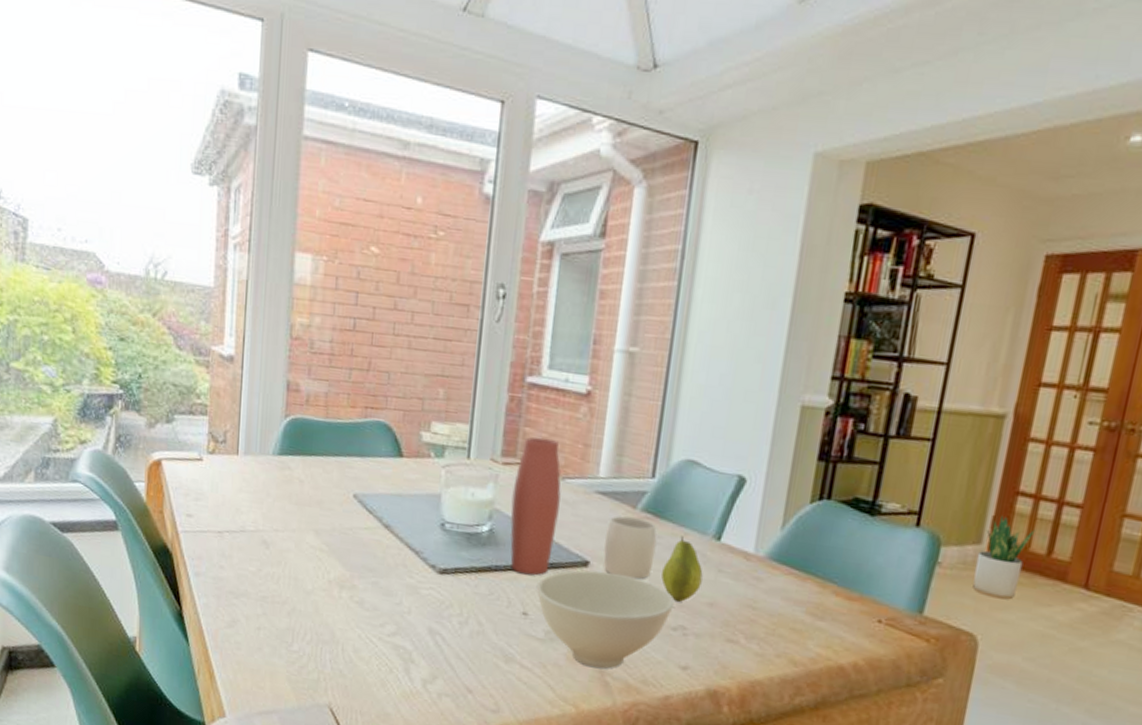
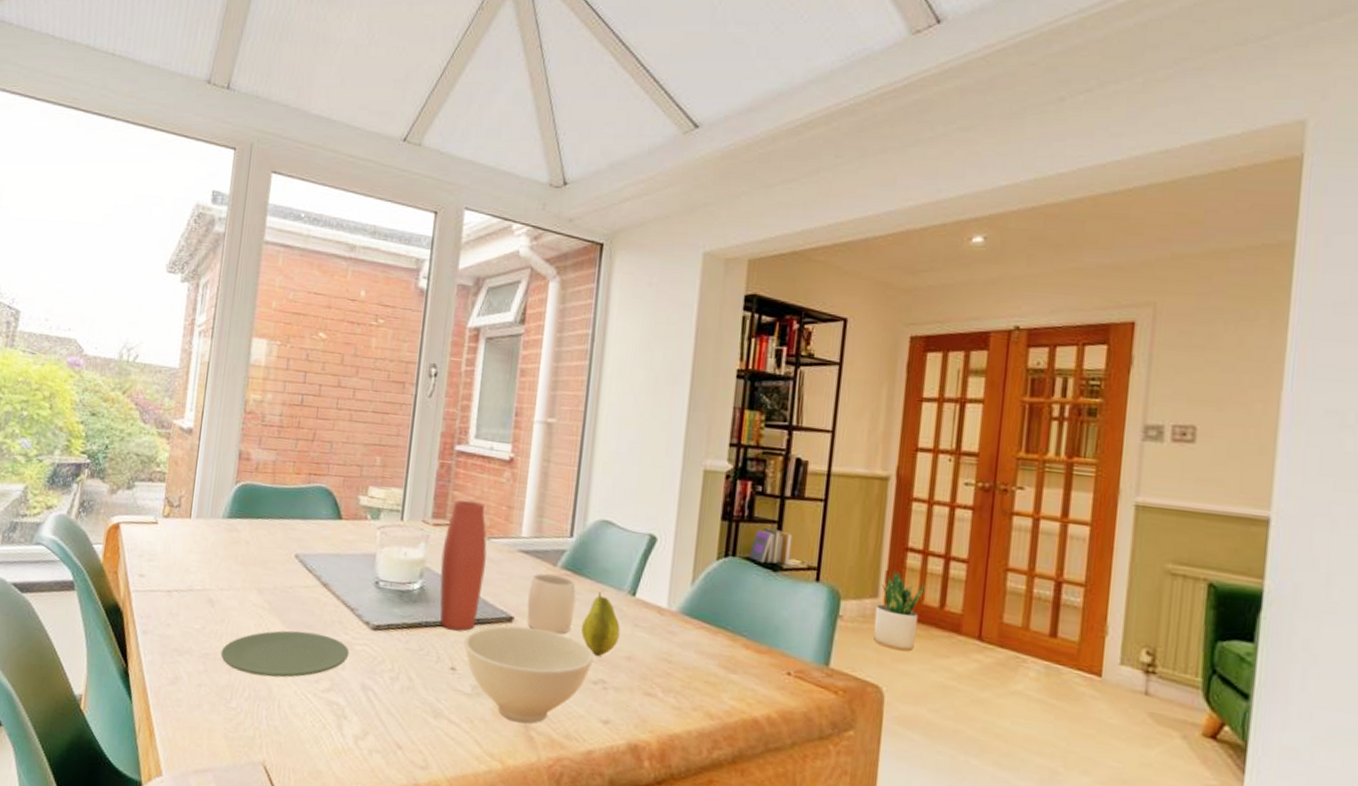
plate: none [279,573,415,622] -> present [220,630,350,678]
books: none [845,469,895,510] -> present [748,528,793,565]

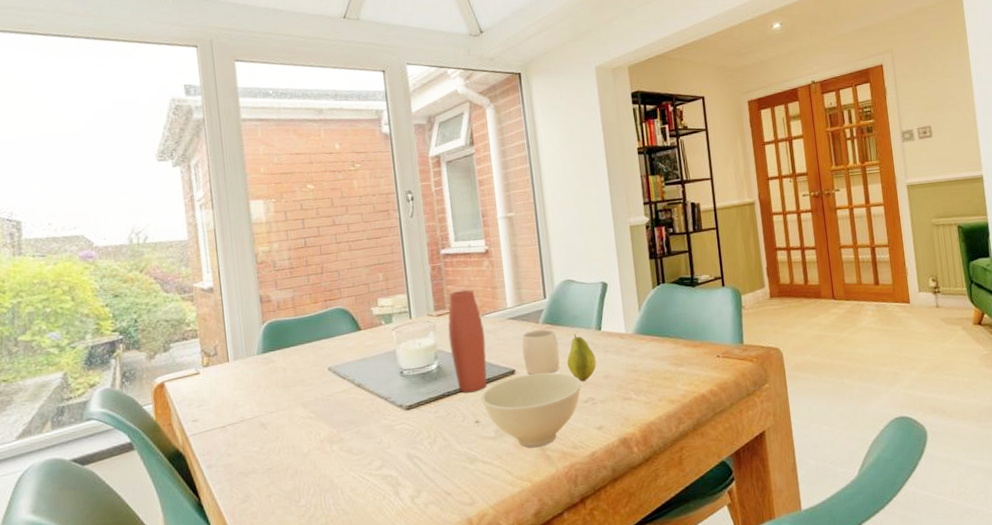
plate: present [220,630,350,678] -> none [281,425,392,475]
books: present [748,528,793,565] -> none [673,257,703,284]
planter: present [873,570,927,652] -> none [764,265,795,321]

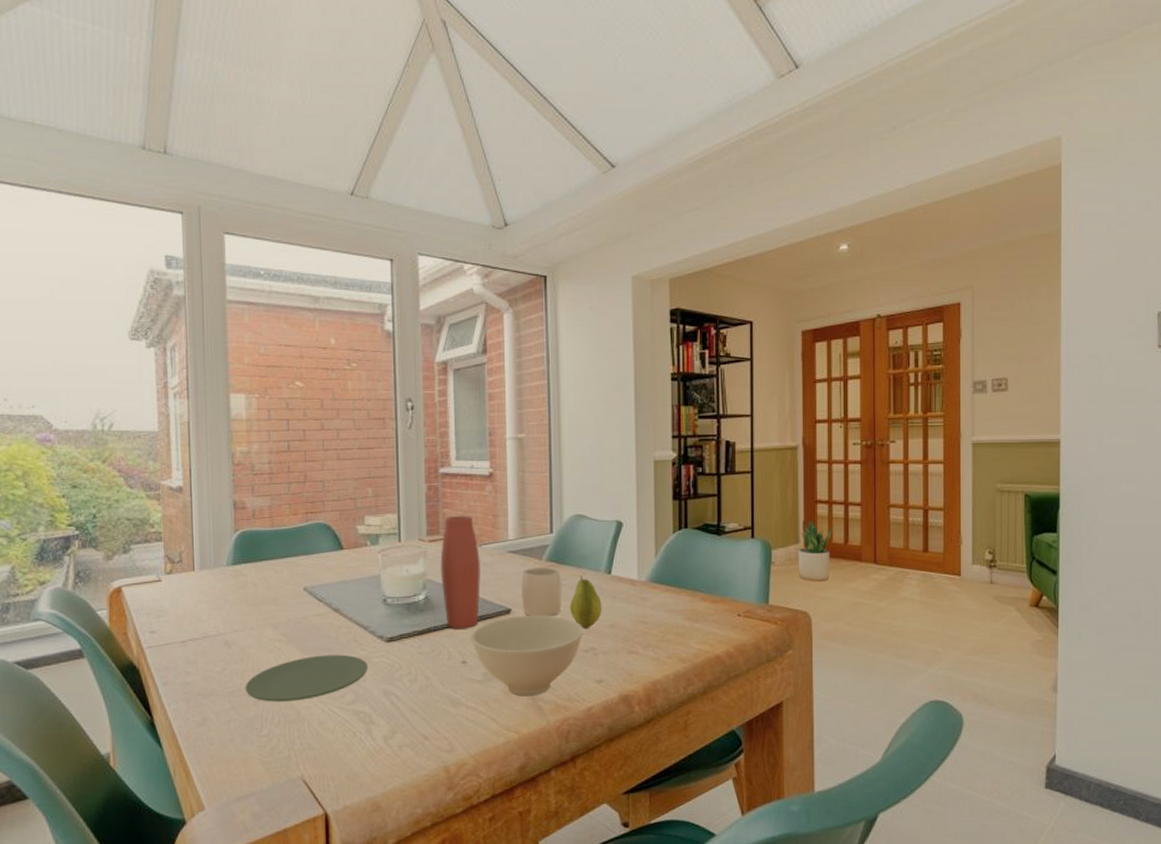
plate: none [281,425,392,475] -> present [245,654,368,702]
planter: none [764,265,795,321] -> present [798,519,834,582]

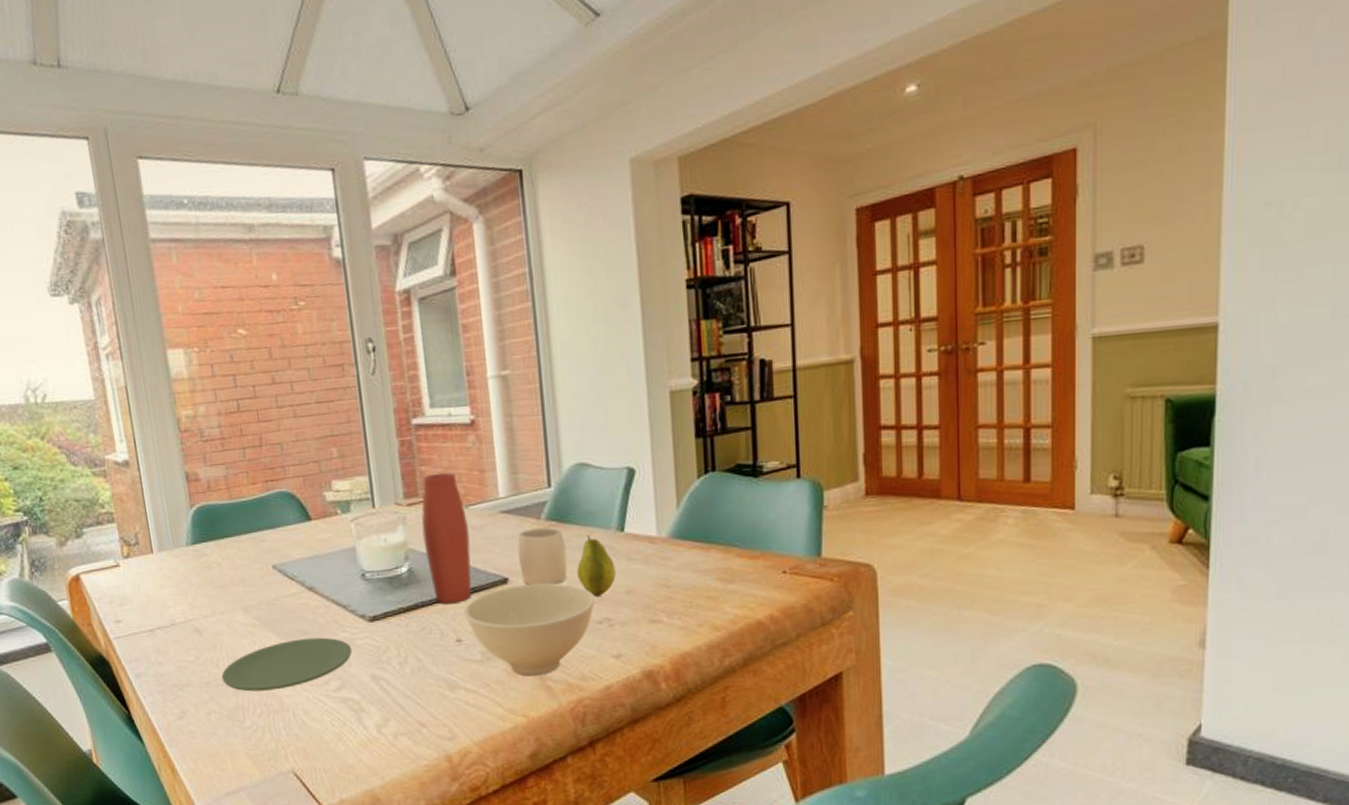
planter: present [798,519,834,582] -> none [857,450,904,528]

